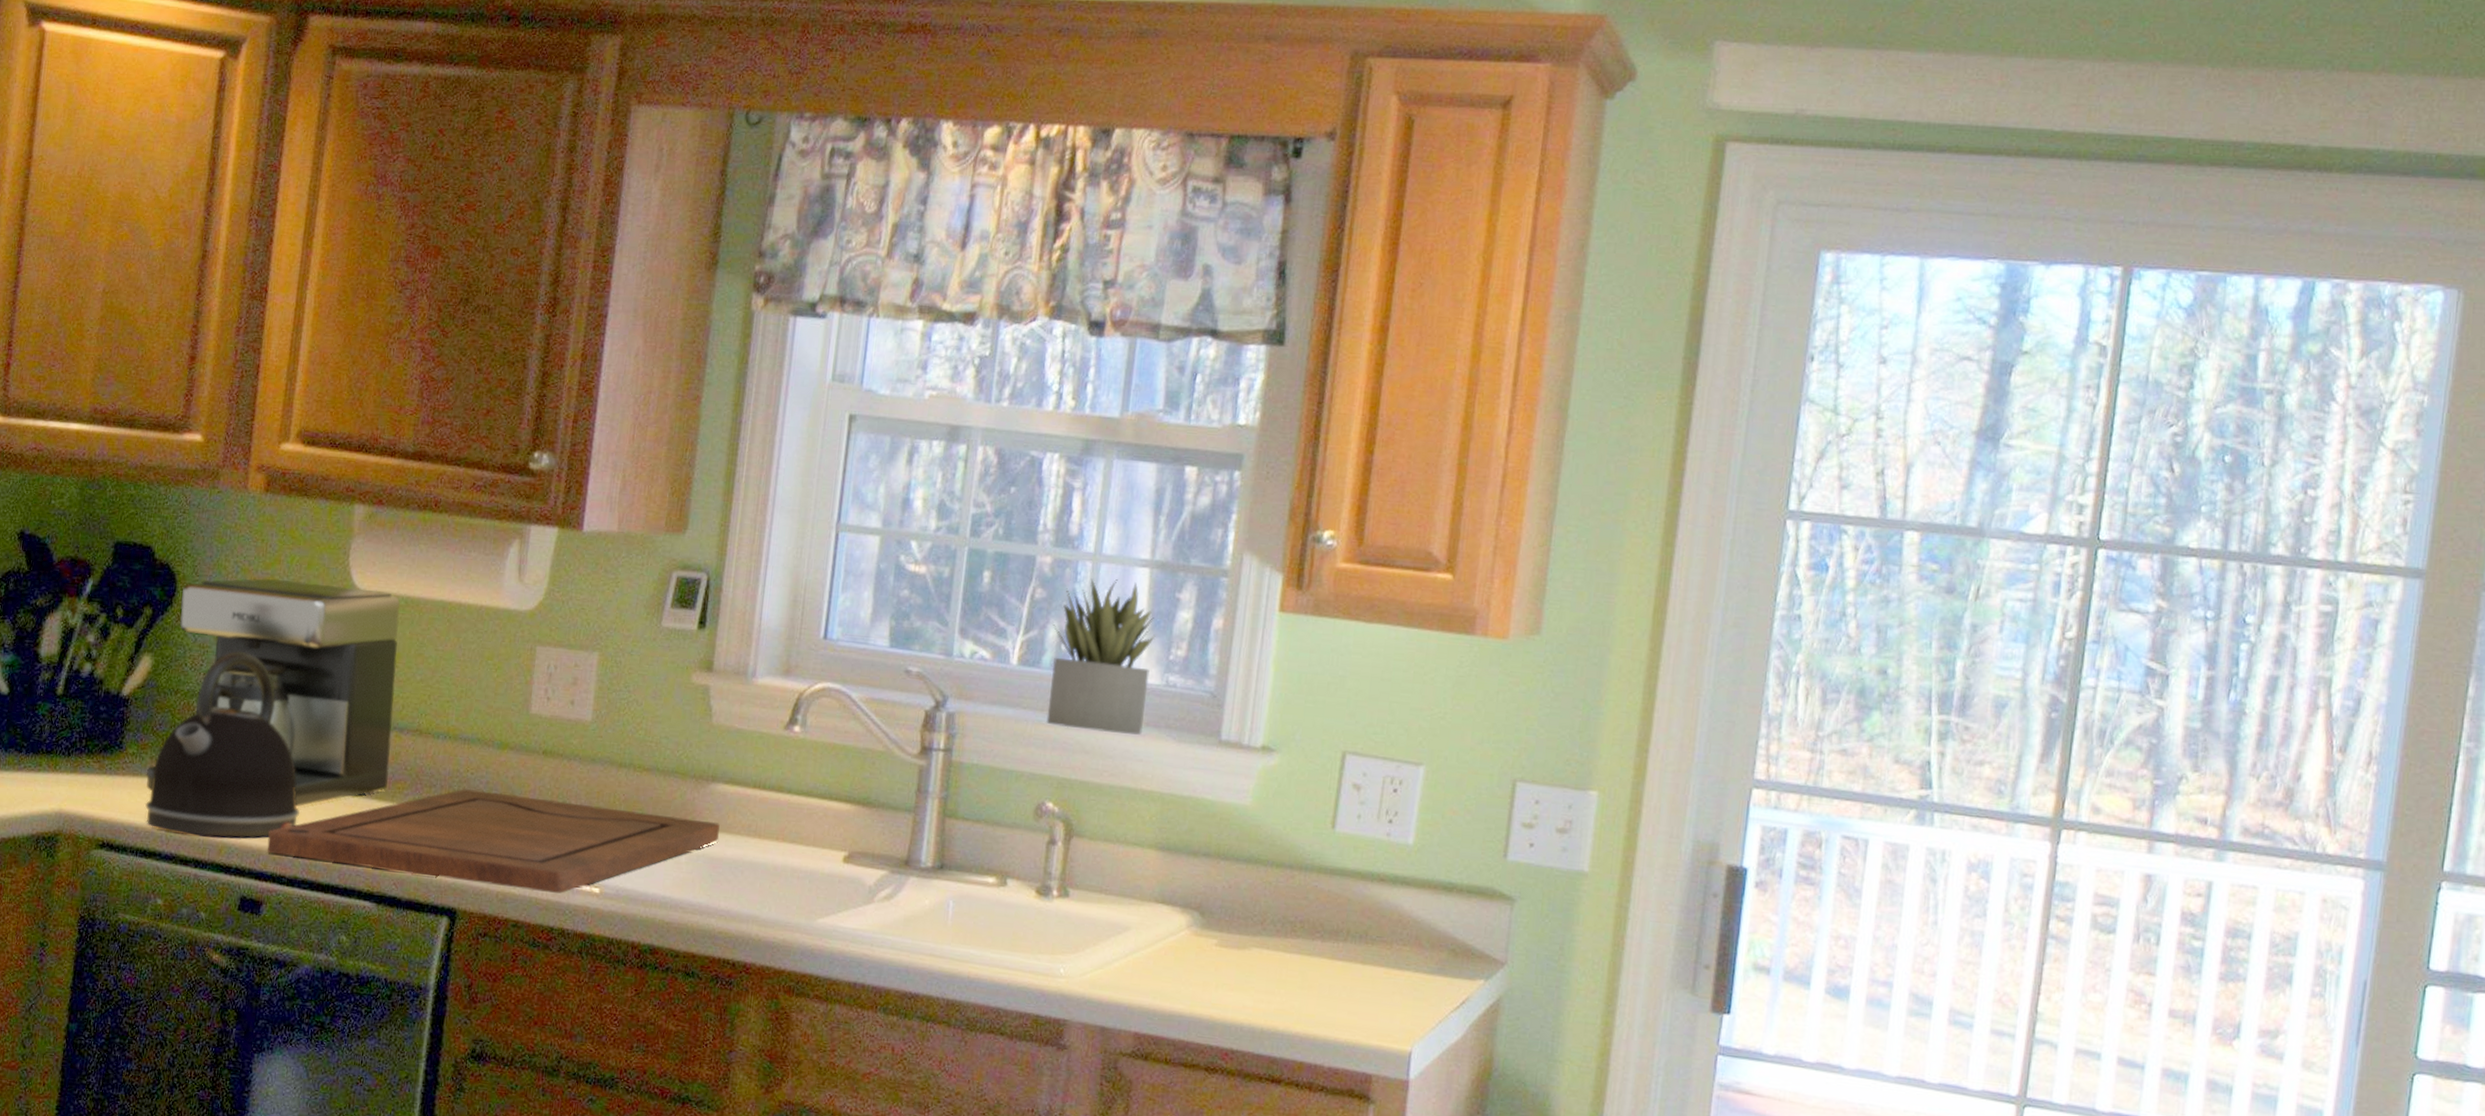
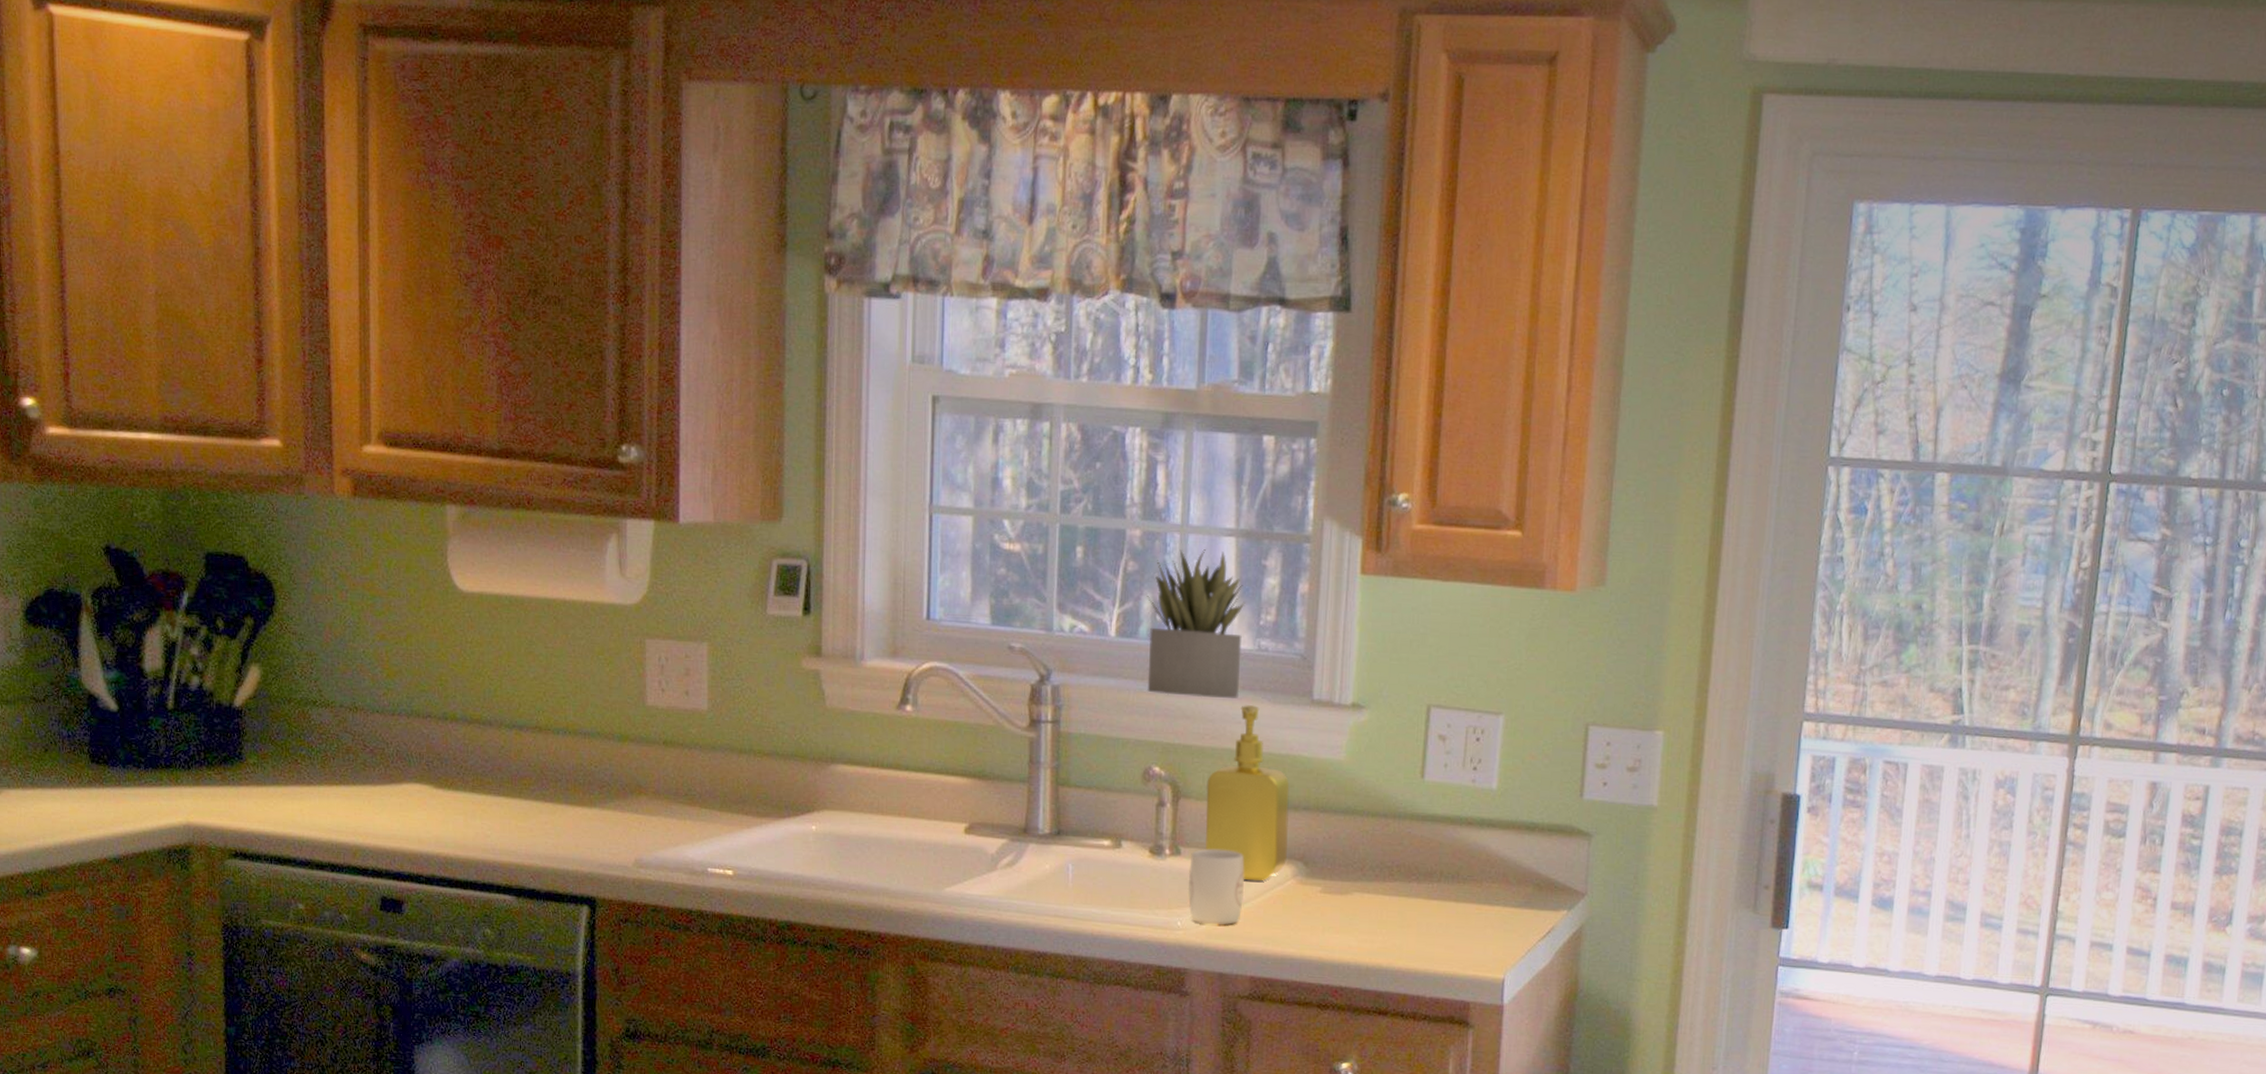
kettle: present [144,651,300,838] -> none [272,658,430,841]
coffee maker: present [146,578,400,807] -> none [270,583,514,808]
cutting board: present [267,788,720,894] -> none [401,781,844,878]
mug: none [1073,892,1136,976] -> present [1187,849,1245,926]
soap dispenser: none [1096,742,1190,930] -> present [1206,705,1290,881]

